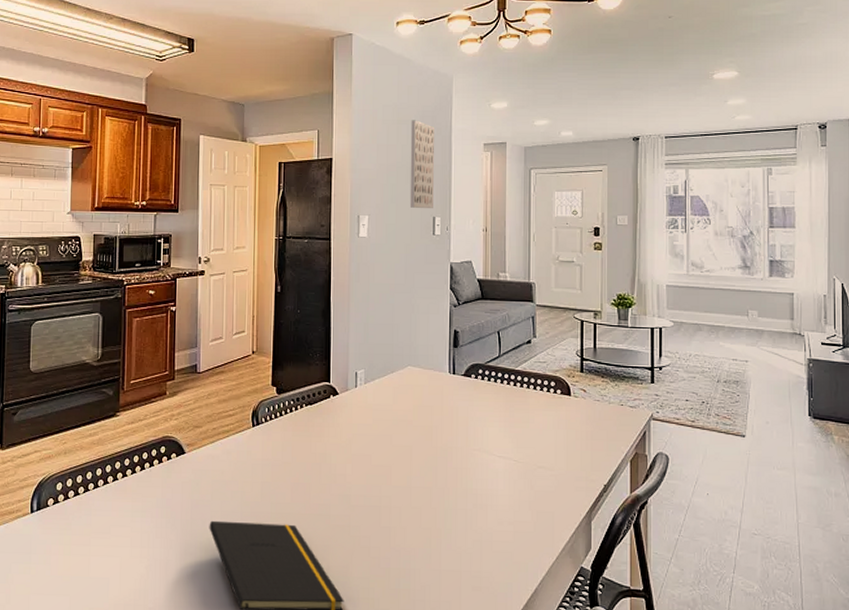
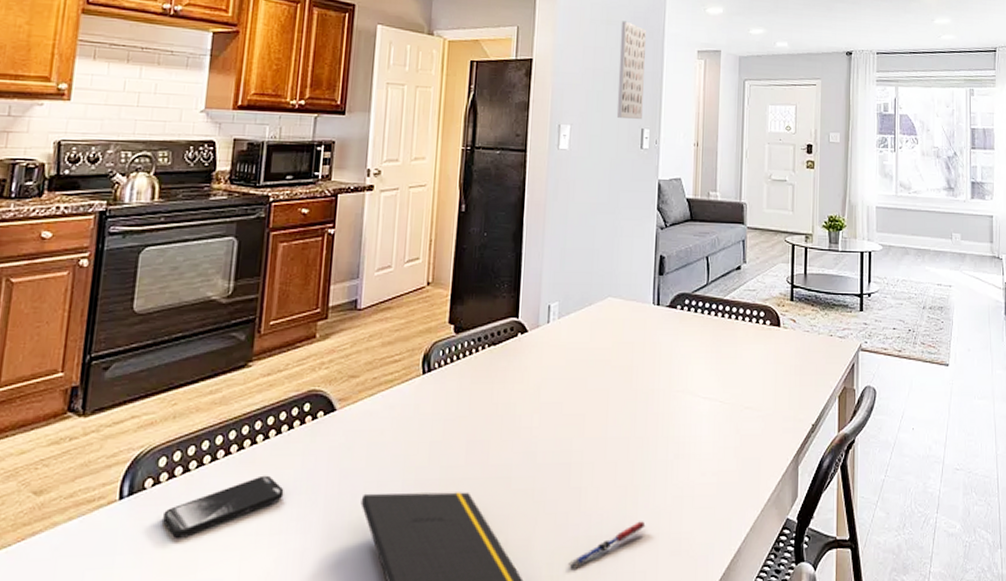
smartphone: none [63,501,150,545] -> present [163,475,284,538]
pen: none [381,559,449,594] -> present [567,521,646,569]

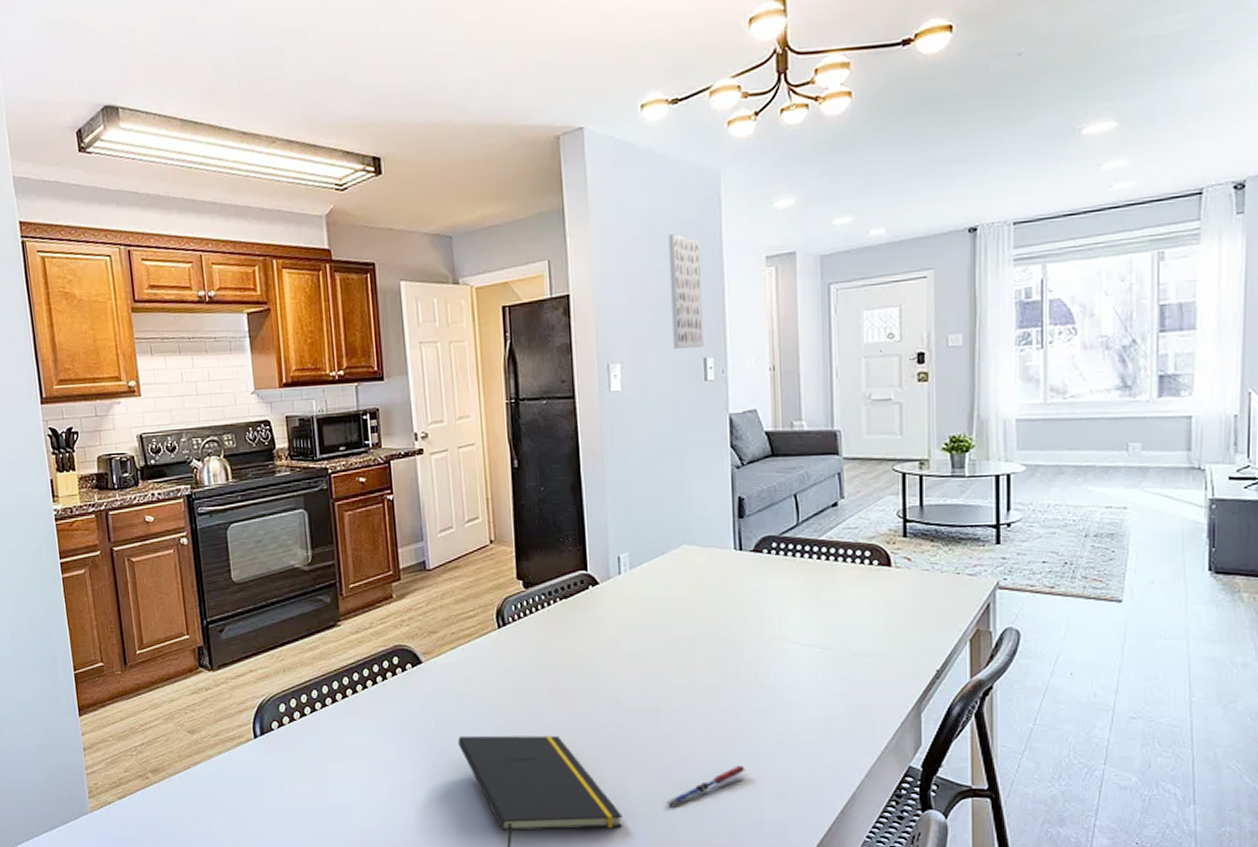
smartphone: present [163,475,284,538] -> none [292,719,389,770]

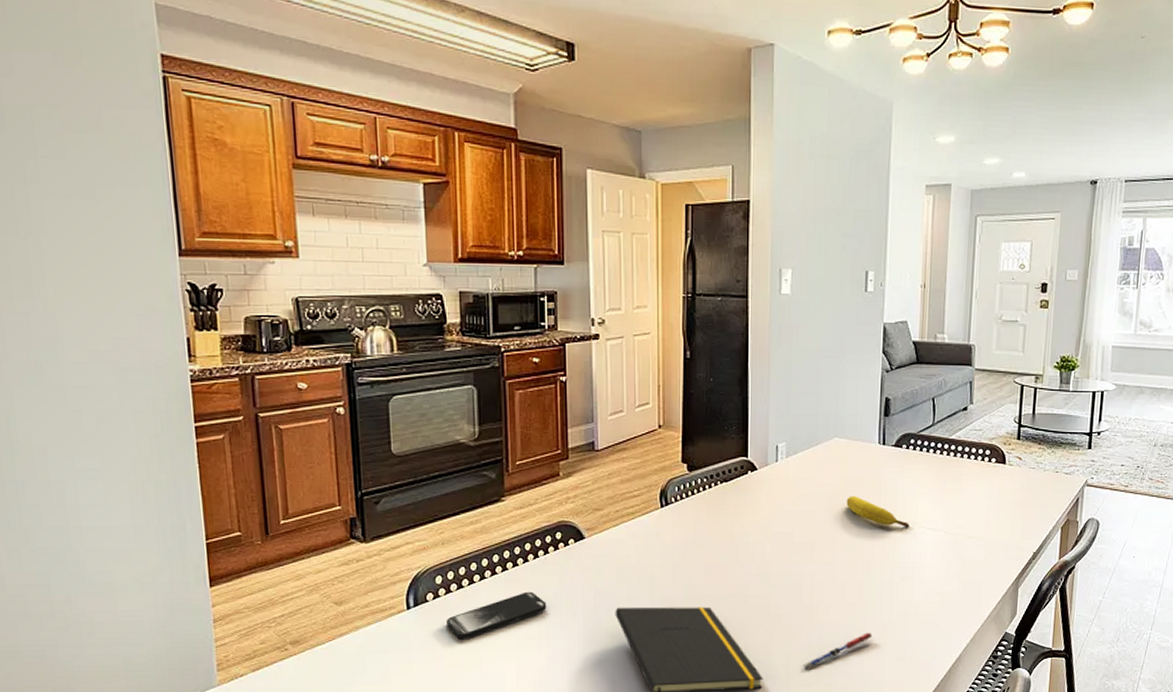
smartphone: none [292,719,389,770] -> present [446,591,547,640]
wall art: present [667,234,703,349] -> none [839,155,870,262]
fruit: none [702,609,779,644] -> present [846,496,909,528]

